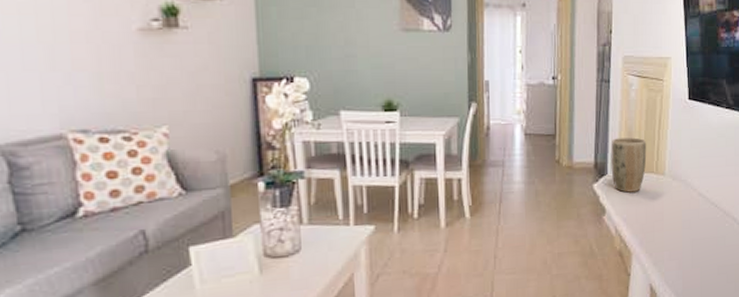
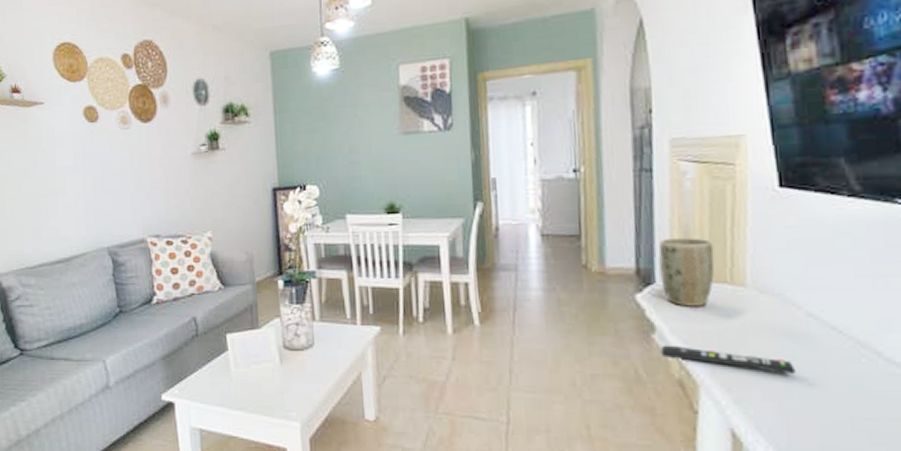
remote control: none [608,223,690,240] -> present [660,345,795,375]

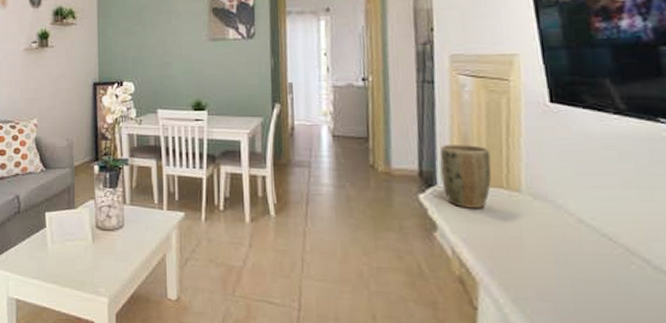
remote control: present [660,345,795,375] -> none [442,243,569,278]

